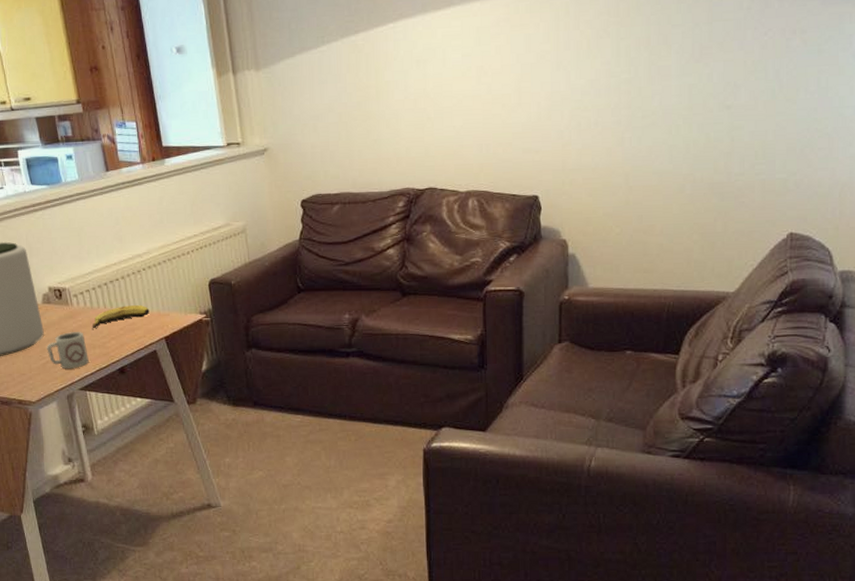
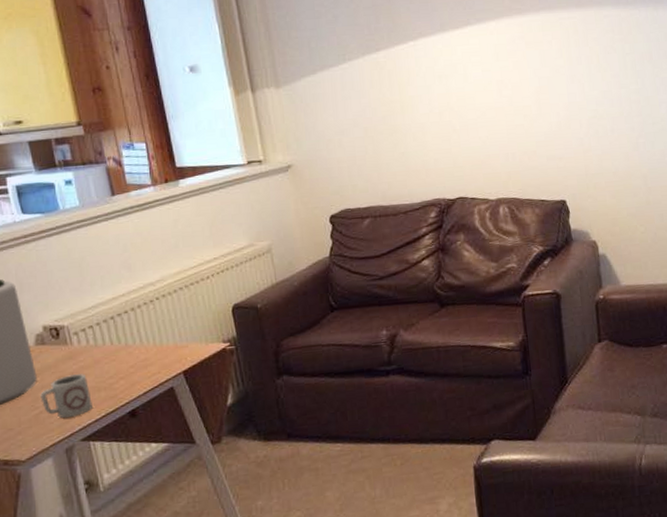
banana: present [92,305,150,329] -> none [96,338,165,370]

